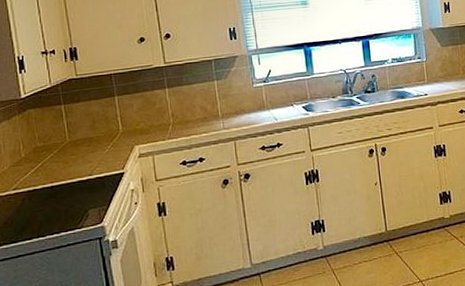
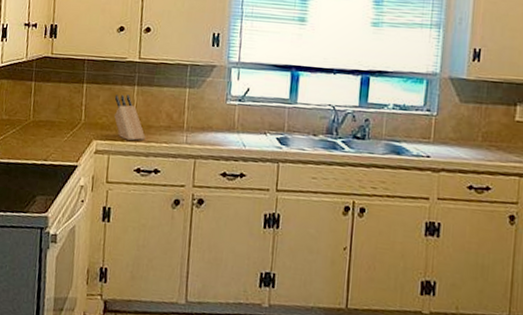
knife block: none [148,97,185,139] -> present [114,94,145,141]

